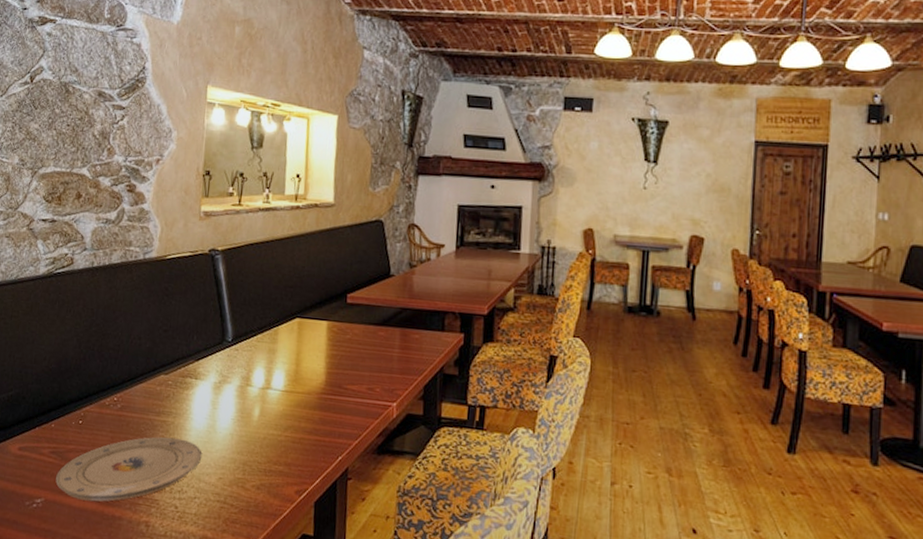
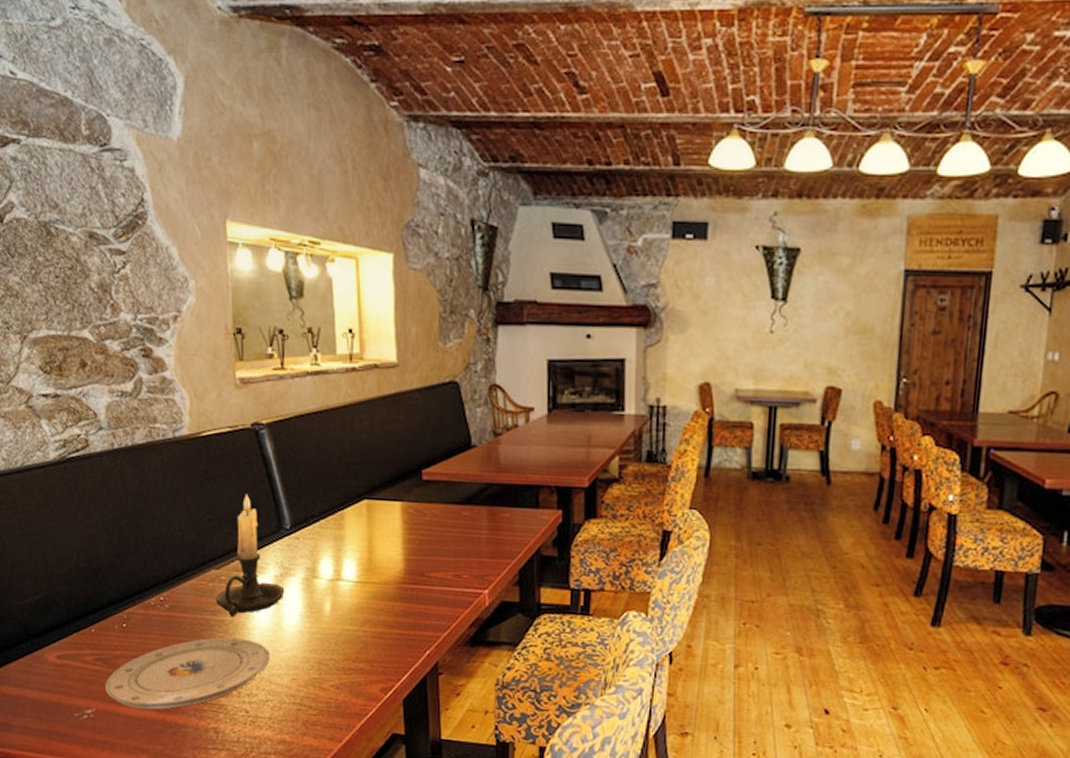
candle holder: none [161,309,222,419] -> present [216,494,285,618]

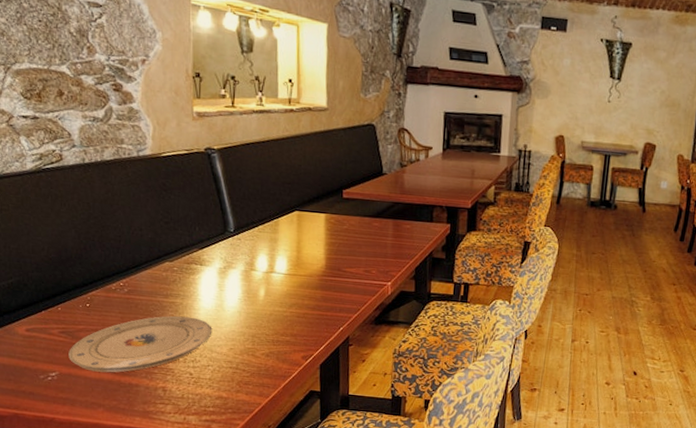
candle holder: present [216,494,285,618] -> none [168,203,227,300]

